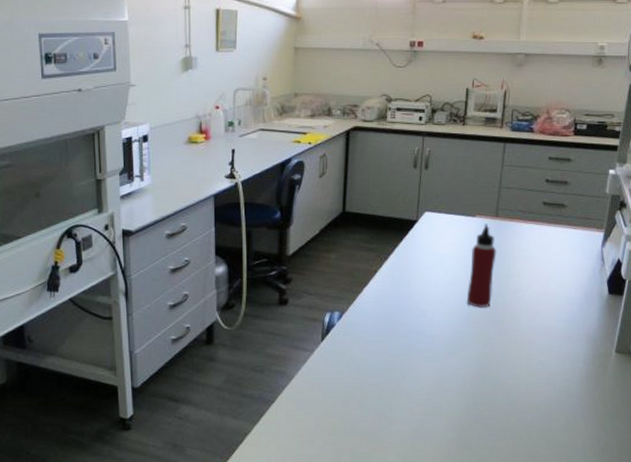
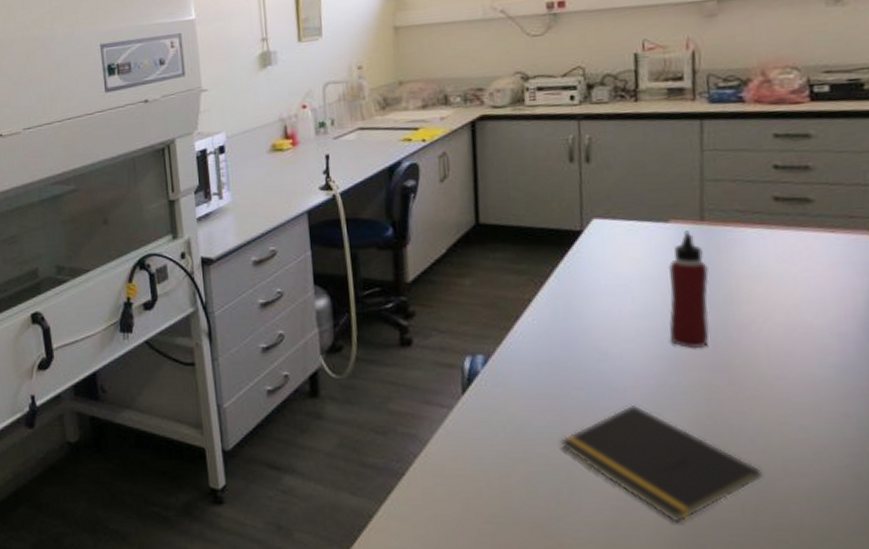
notepad: none [387,347,513,429] -> present [560,404,762,523]

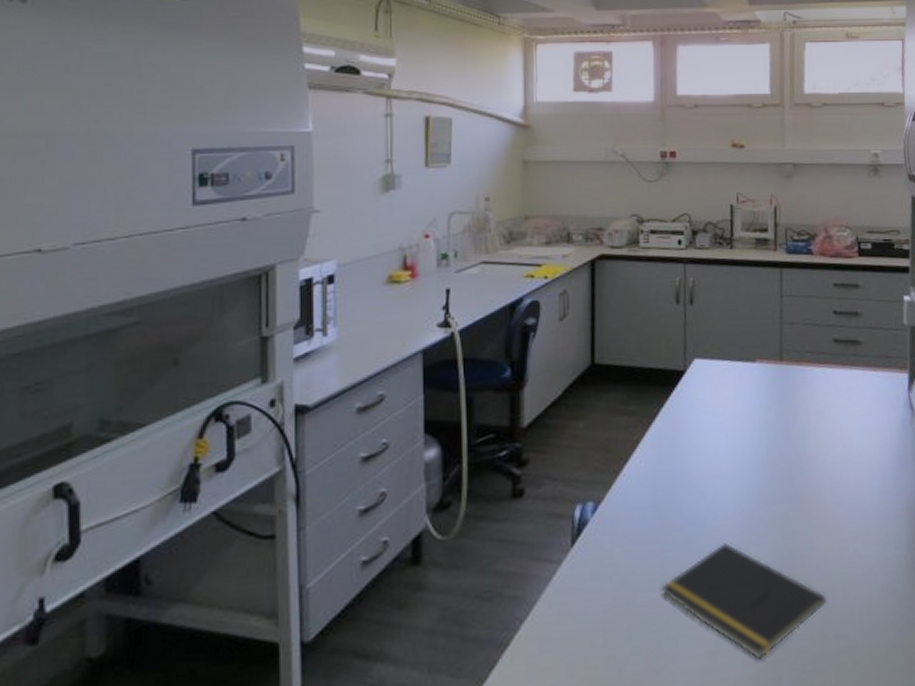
water bottle: present [667,230,710,349] -> none [754,370,787,483]

